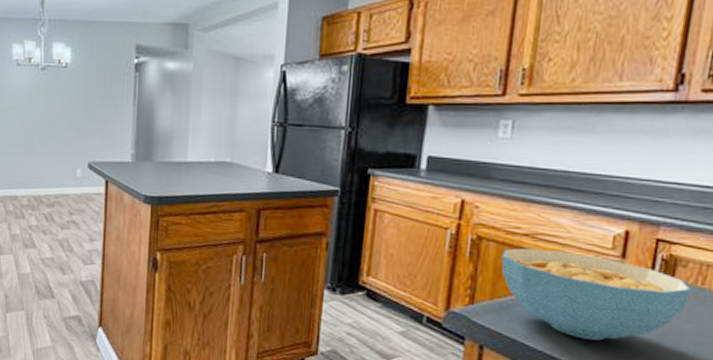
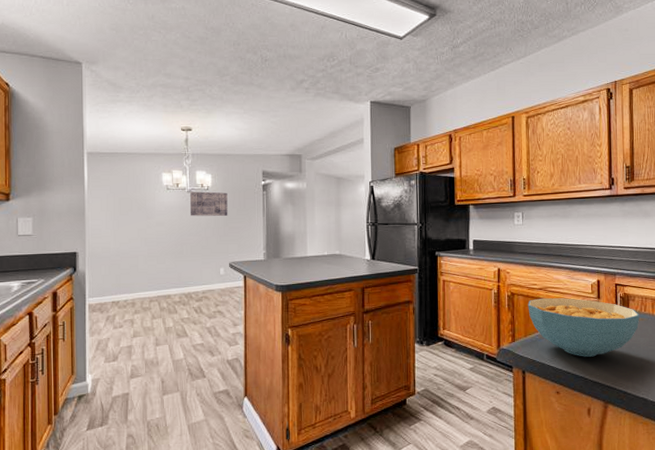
wall art: none [44,69,90,102] -> present [190,191,228,216]

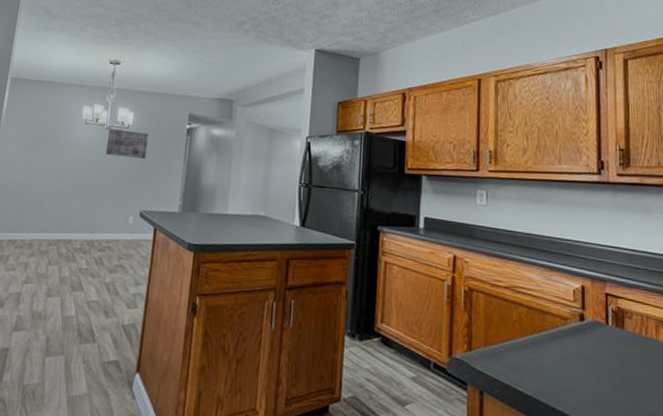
cereal bowl: present [528,297,640,357] -> none [490,299,639,386]

